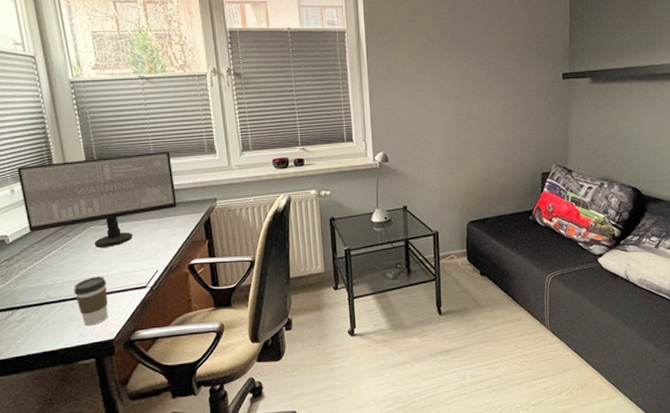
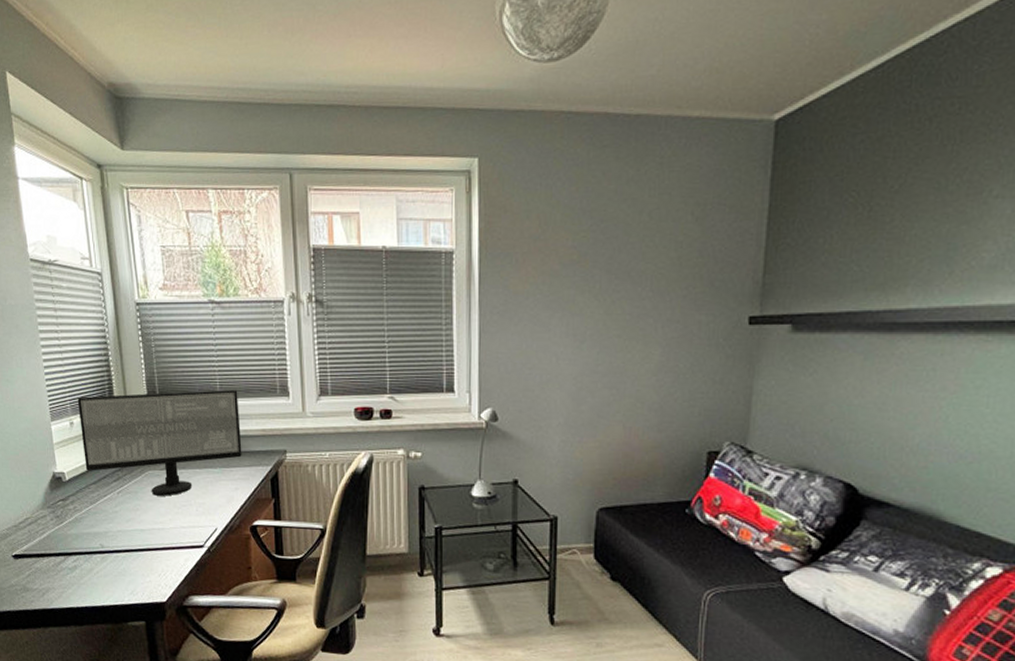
coffee cup: present [74,276,108,326] -> none [127,528,162,584]

